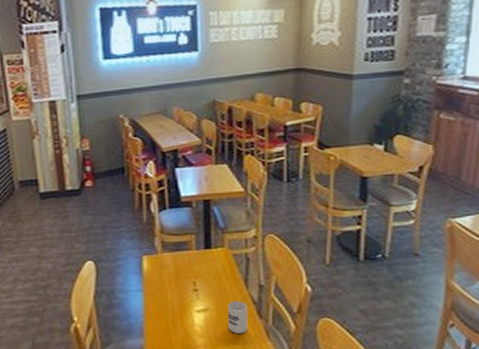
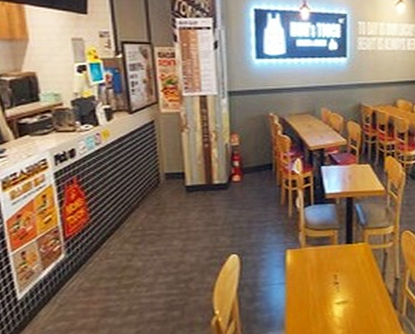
cup: present [228,301,248,333] -> none [366,293,383,324]

